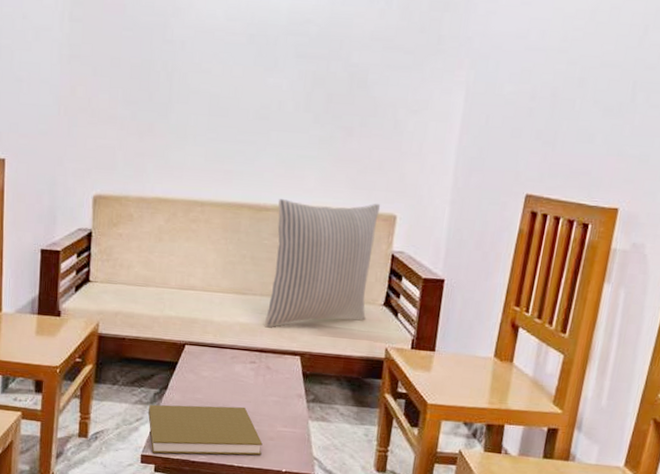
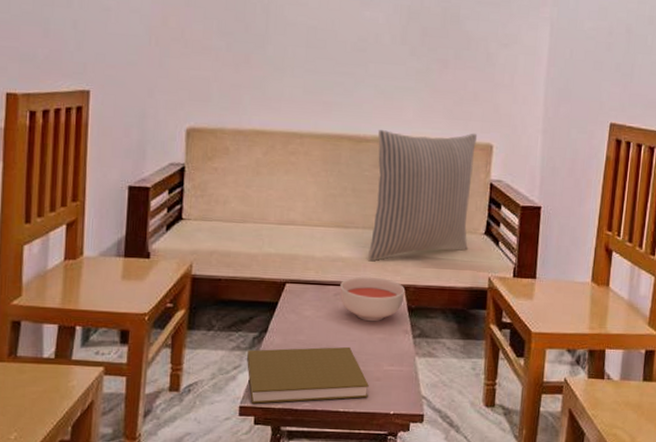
bowl: none [237,341,301,385] -> present [340,276,406,322]

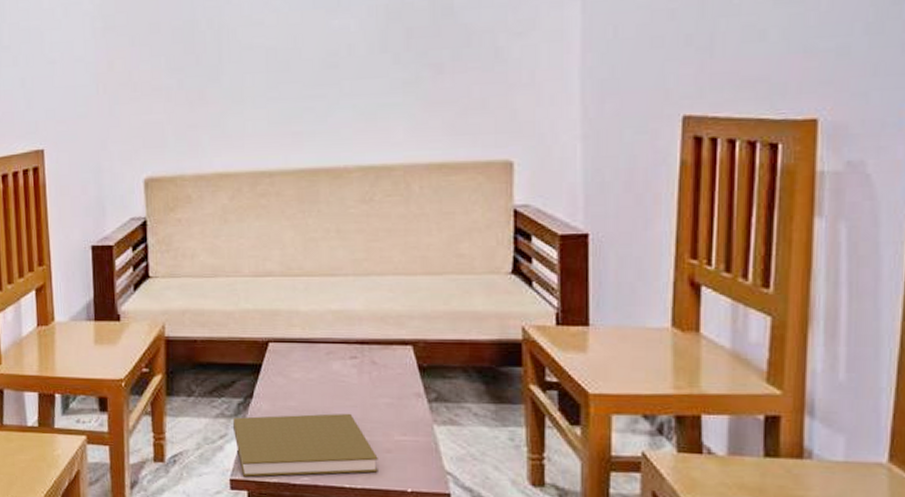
bowl: present [340,276,406,322] -> none [332,331,413,384]
pillow: present [367,130,478,260] -> none [362,149,491,312]

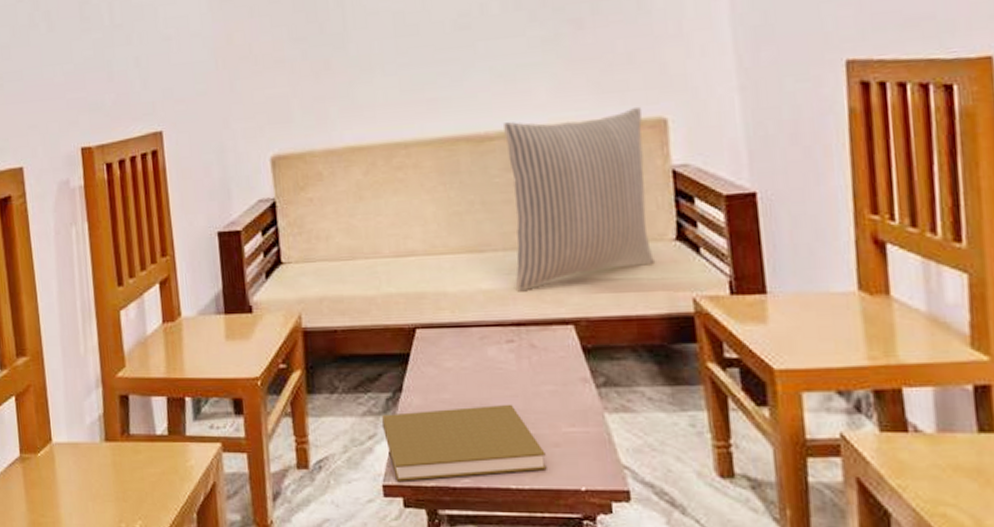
pillow: none [362,149,491,312] -> present [504,106,655,291]

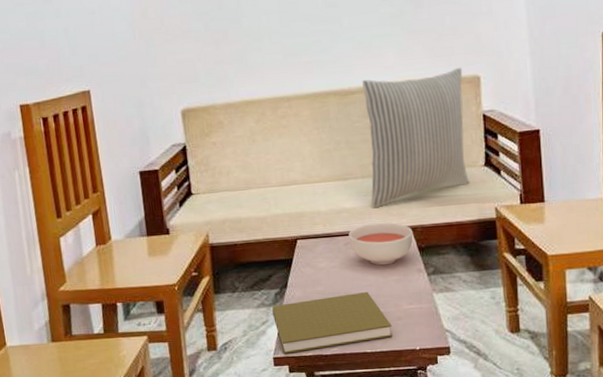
bowl: none [485,311,575,370] -> present [348,222,413,266]

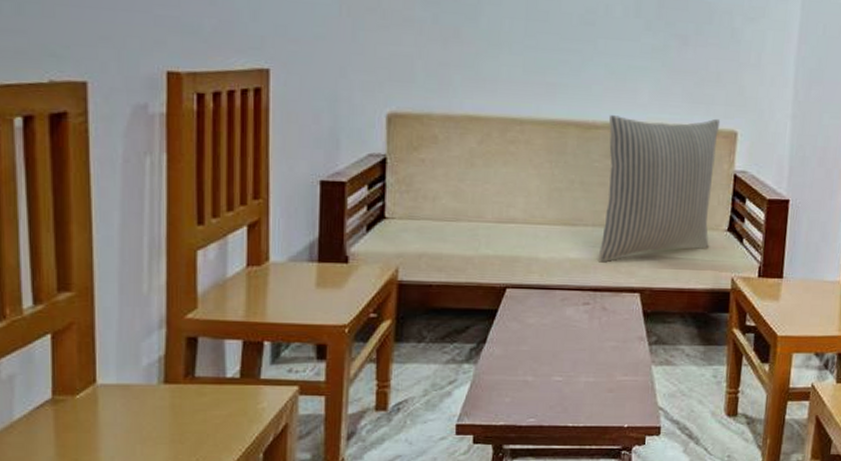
book: present [272,291,393,354] -> none [464,356,601,421]
bowl: present [348,222,413,266] -> none [567,279,641,329]

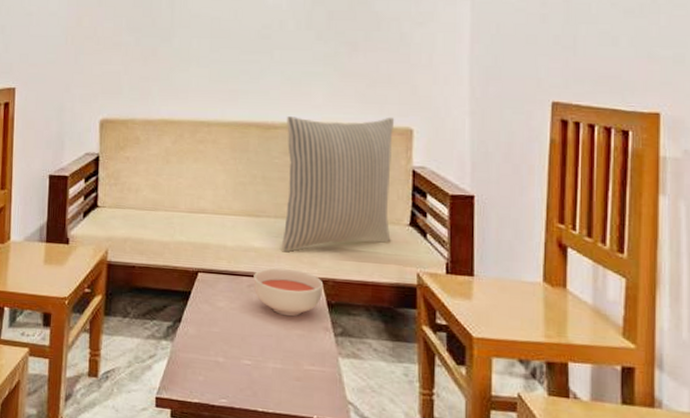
bowl: none [567,279,641,329] -> present [253,267,324,317]

